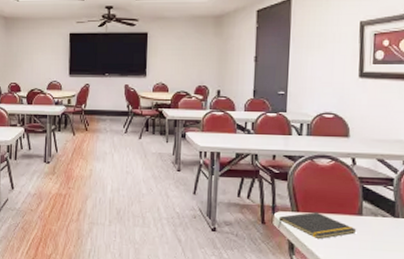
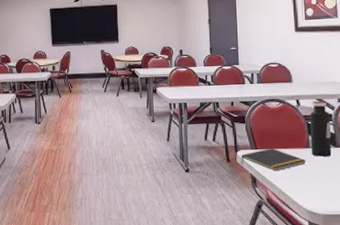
water bottle: none [363,161,391,227] -> present [309,100,332,157]

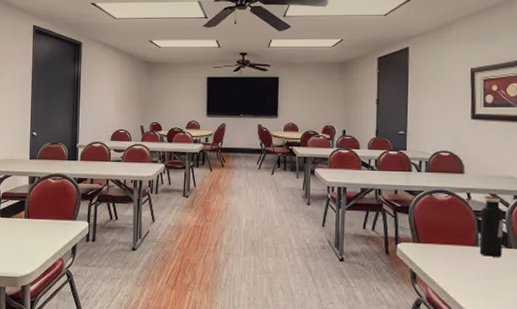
notepad: present [241,148,307,172] -> none [401,243,474,269]

